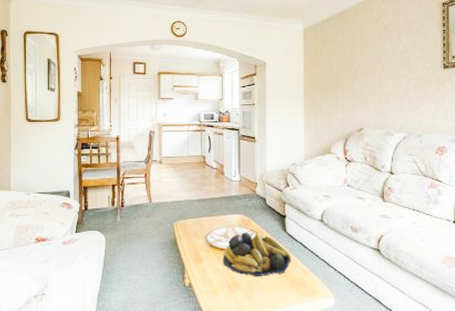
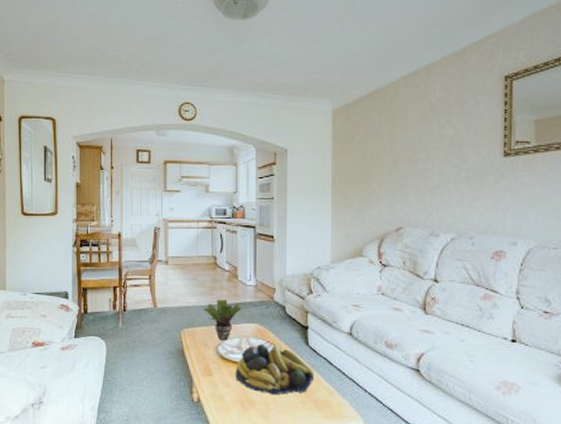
potted plant: none [194,194,229,230] -> present [204,299,243,341]

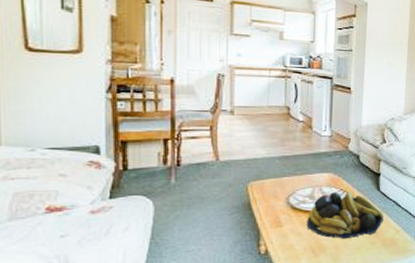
potted plant: present [204,299,243,341] -> none [274,150,317,191]

